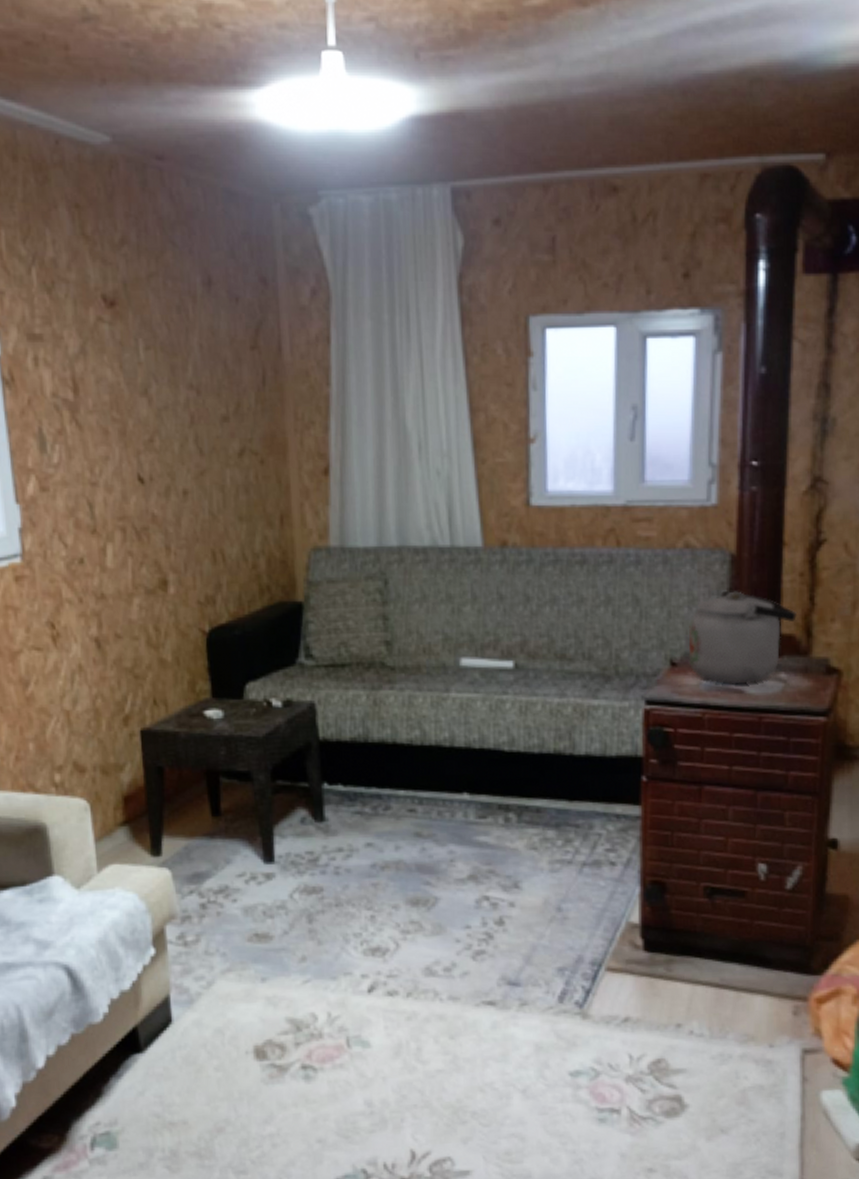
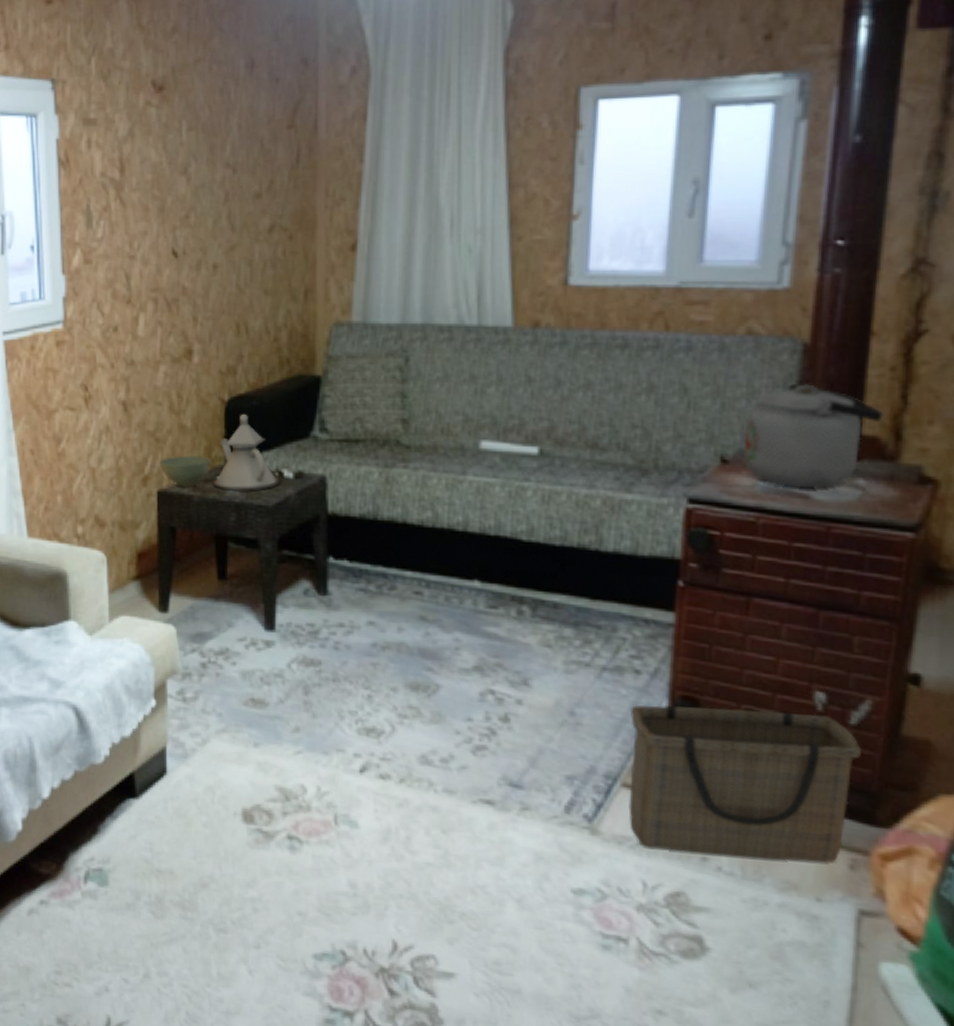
bowl: none [140,690,196,726] -> present [159,455,212,489]
teapot: none [199,644,269,725] -> present [213,413,280,491]
basket: none [608,883,796,1023] -> present [628,705,861,862]

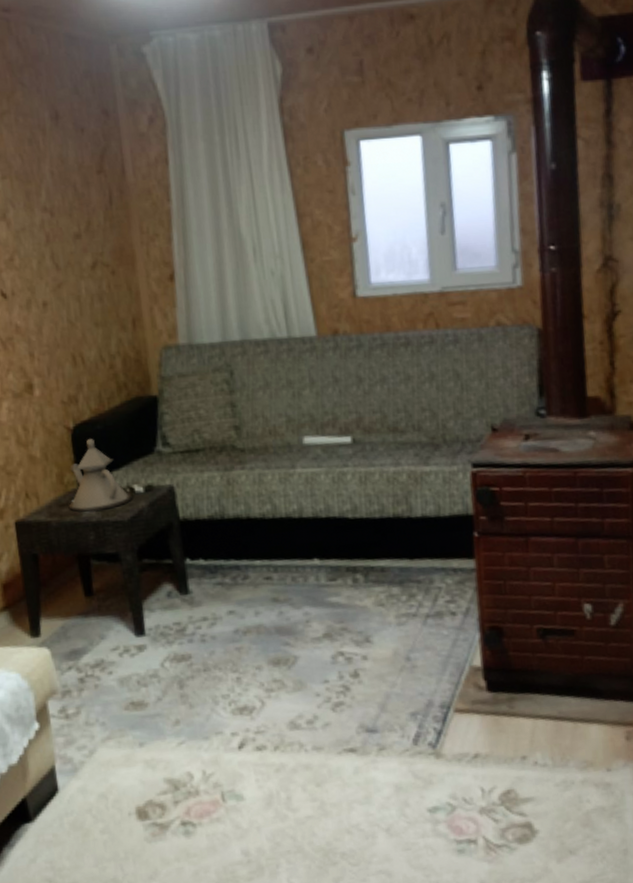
bowl: present [159,455,212,489] -> none [13,482,65,516]
basket: present [628,705,861,862] -> none [452,622,622,759]
kettle: present [743,383,885,488] -> none [505,361,601,444]

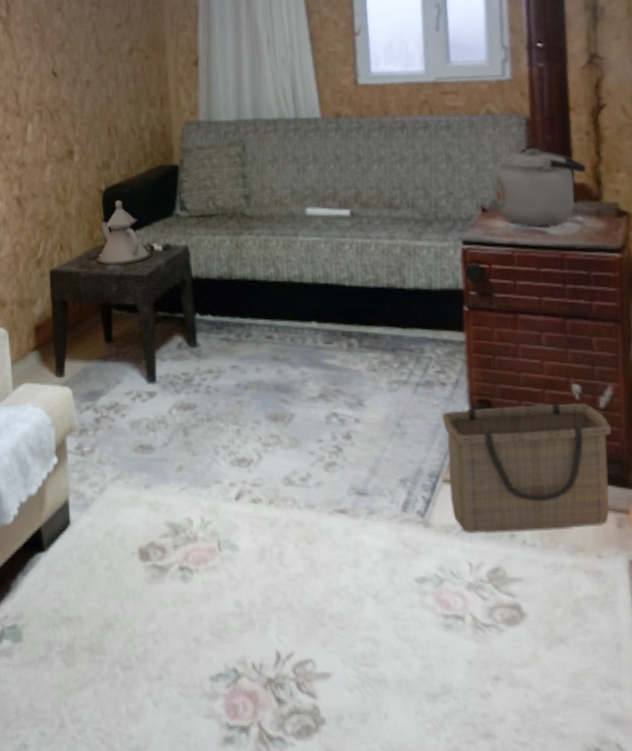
basket: none [452,622,622,759] -> present [441,402,612,532]
kettle: none [505,361,601,444] -> present [495,148,587,226]

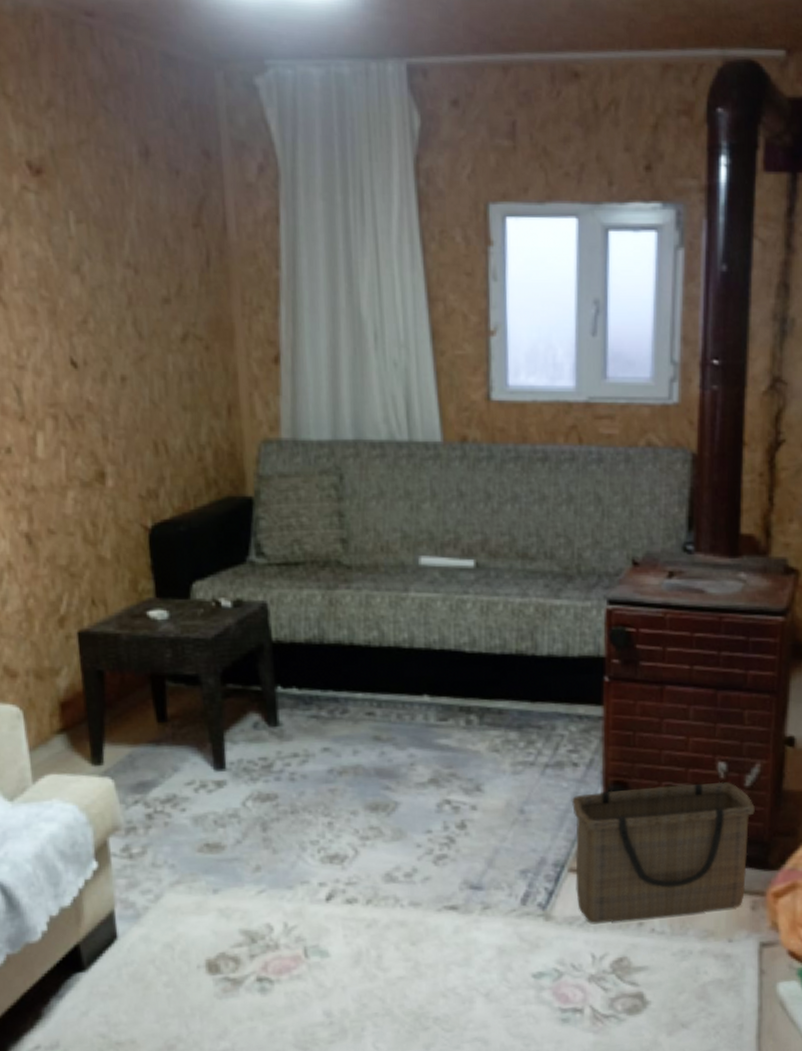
teapot: present [96,200,152,266] -> none [142,540,218,626]
kettle: present [495,148,587,226] -> none [650,489,757,584]

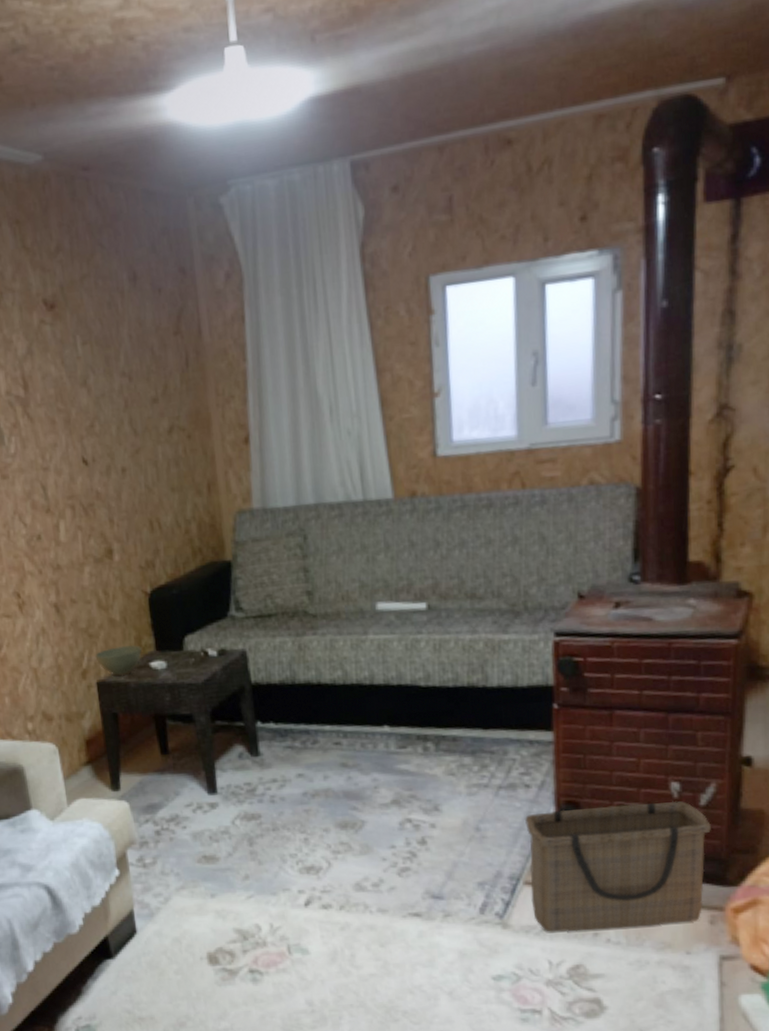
bowl: none [77,589,139,628] -> present [95,645,143,677]

